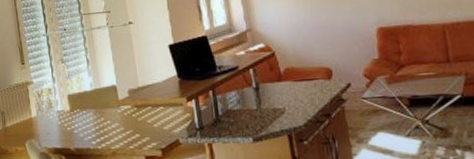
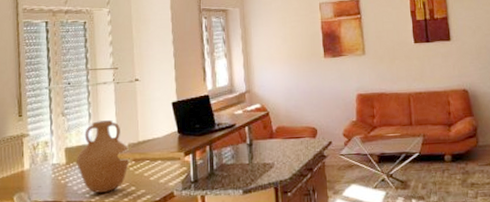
vase: none [80,66,132,140] -> present [77,120,130,193]

